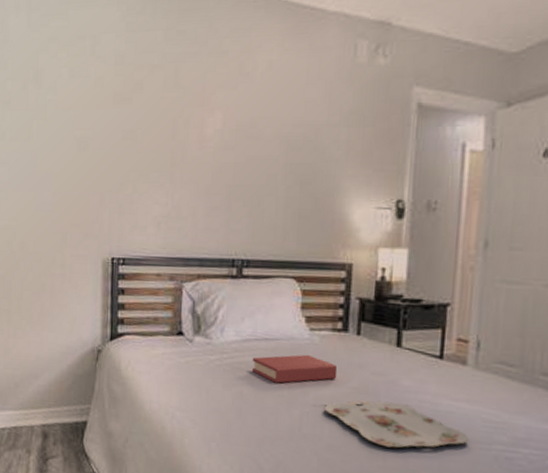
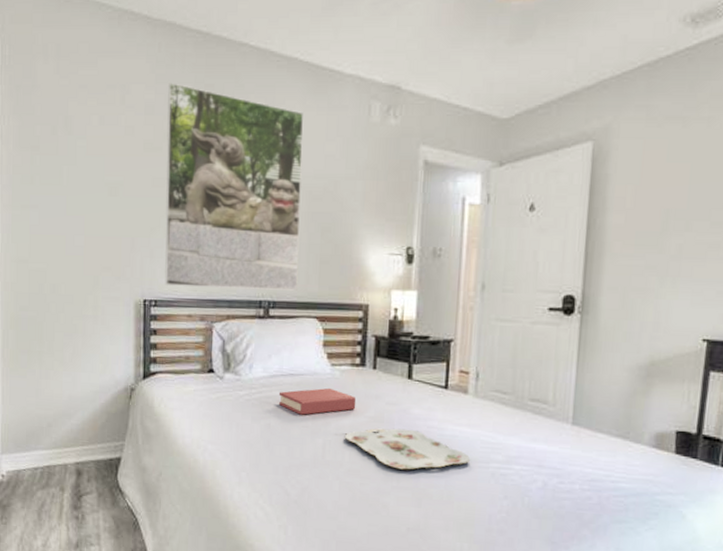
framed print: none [133,30,282,248] -> present [164,83,304,291]

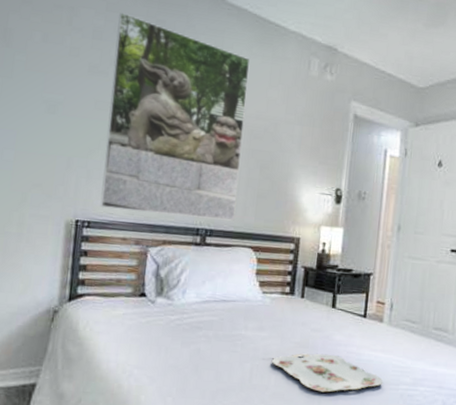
hardback book: present [278,388,356,415] -> none [210,314,284,340]

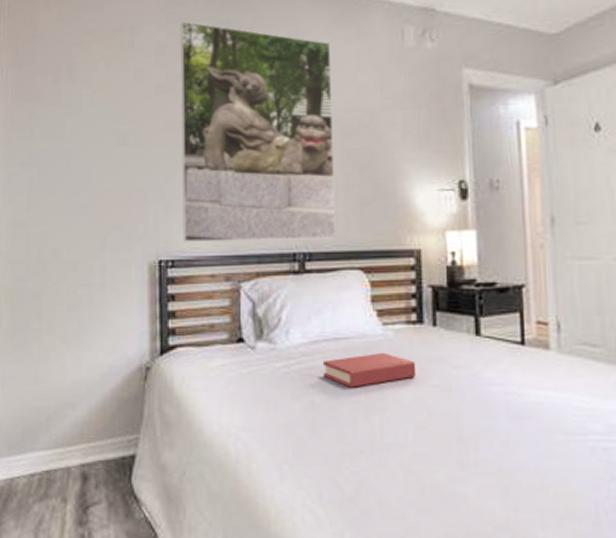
hardback book: none [210,314,284,340] -> present [322,352,417,388]
serving tray: present [271,353,382,393] -> none [405,397,562,450]

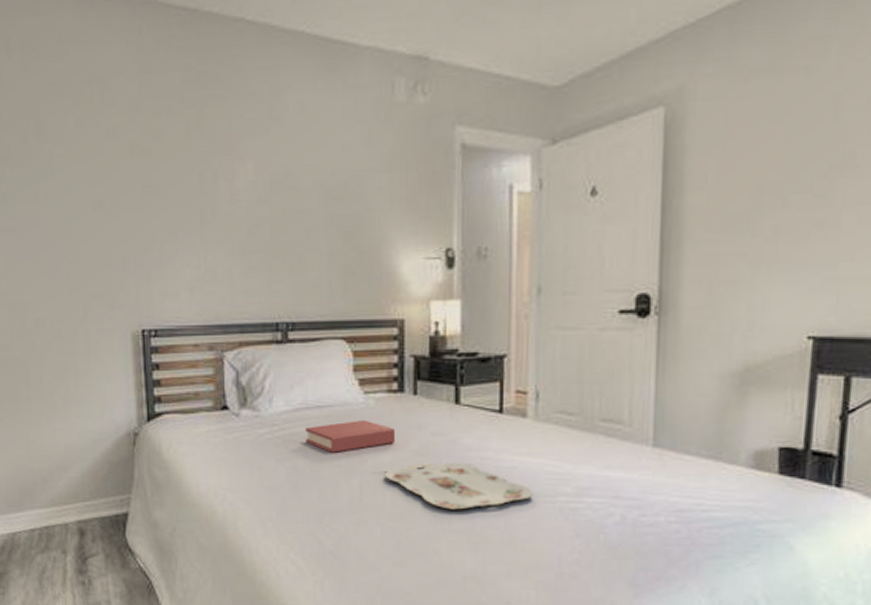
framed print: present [180,21,336,242] -> none [154,72,319,311]
serving tray: none [405,397,562,450] -> present [384,462,532,510]

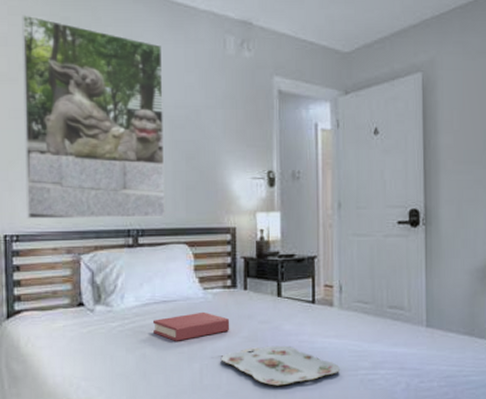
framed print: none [154,72,319,311] -> present [22,15,165,219]

